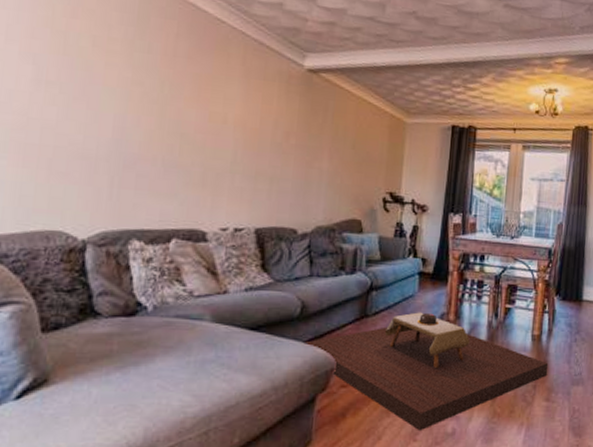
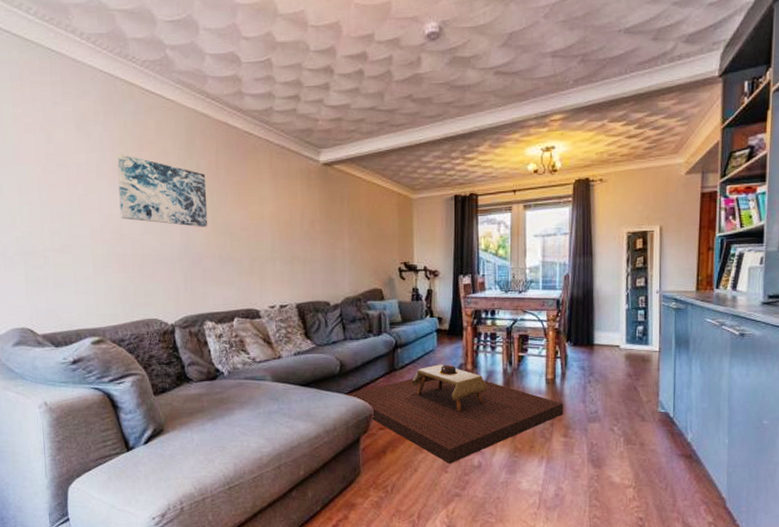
wall art: none [30,16,159,123] -> present [117,153,208,227]

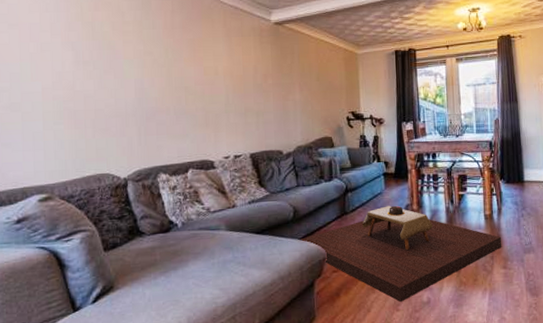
wall art: present [117,153,208,227] -> none [72,13,163,83]

